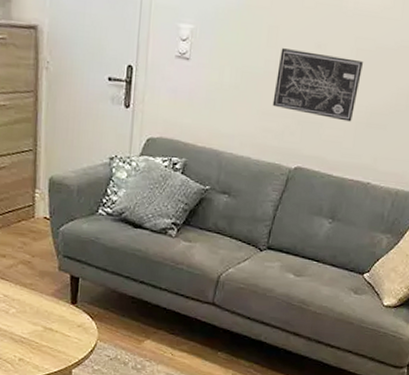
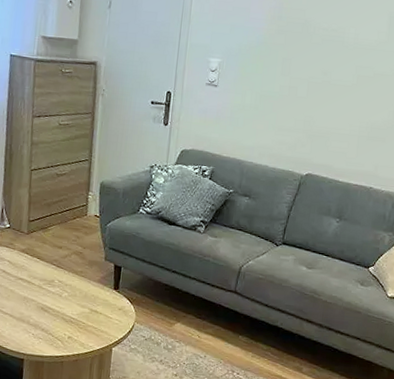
wall art: present [272,48,363,122] -> none [286,76,363,136]

